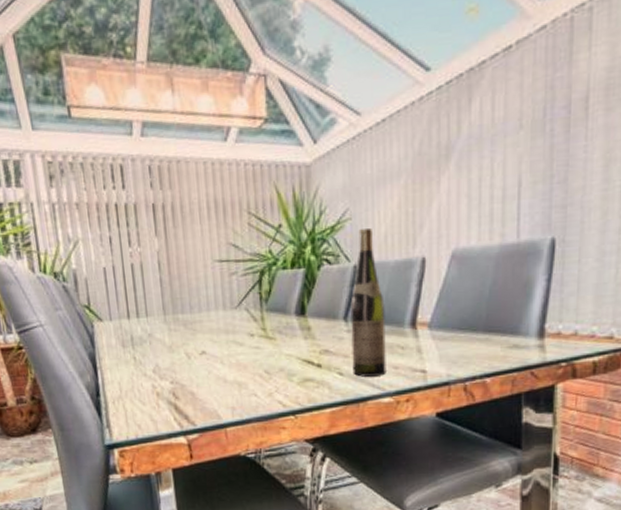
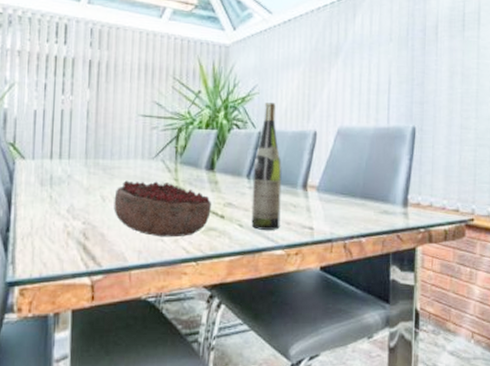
decorative bowl: none [199,332,307,392] -> present [114,180,212,238]

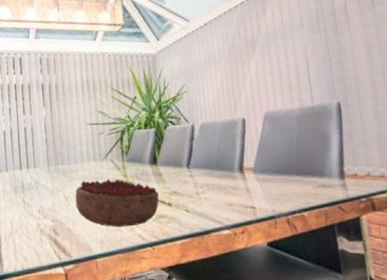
wine bottle: present [251,103,282,230] -> none [191,98,224,213]

